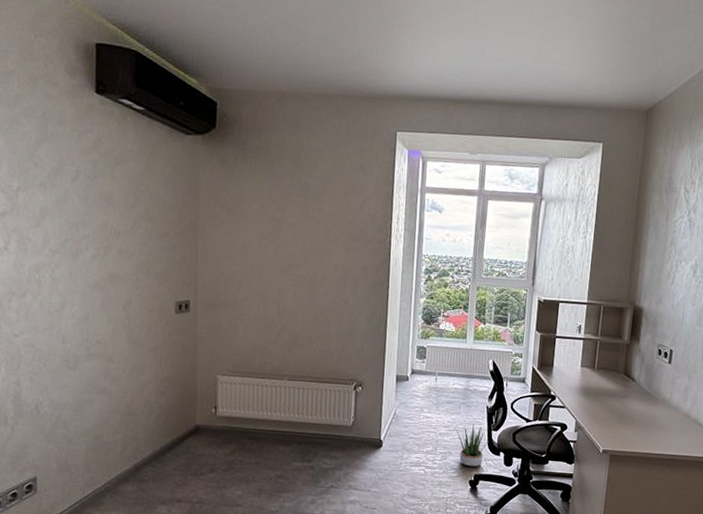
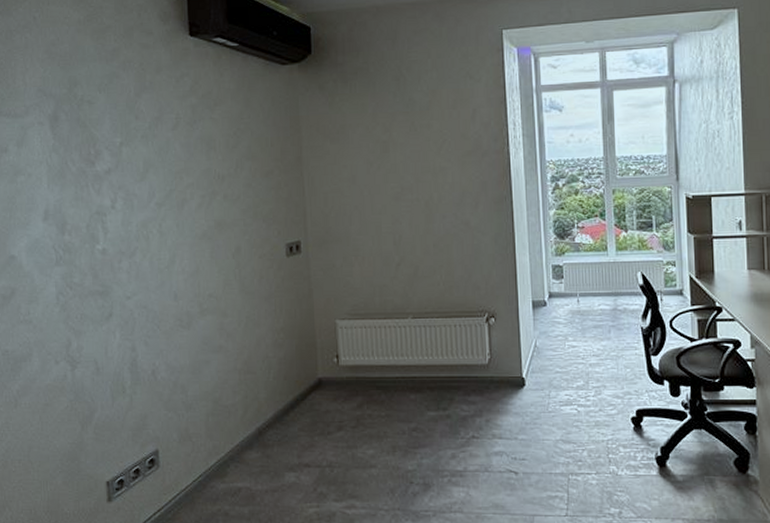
potted plant: present [454,423,488,467] -> none [606,349,648,401]

